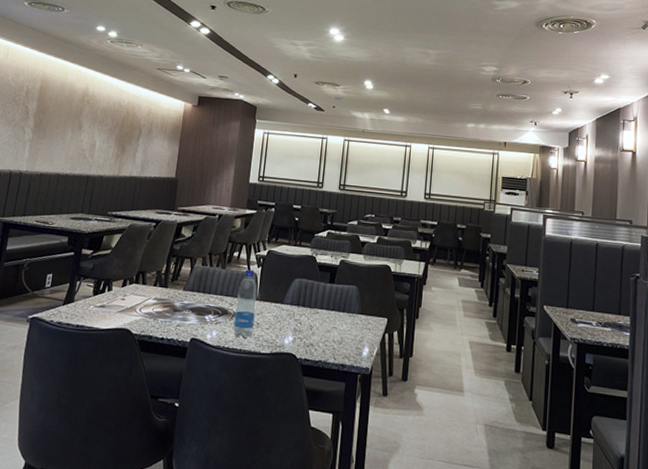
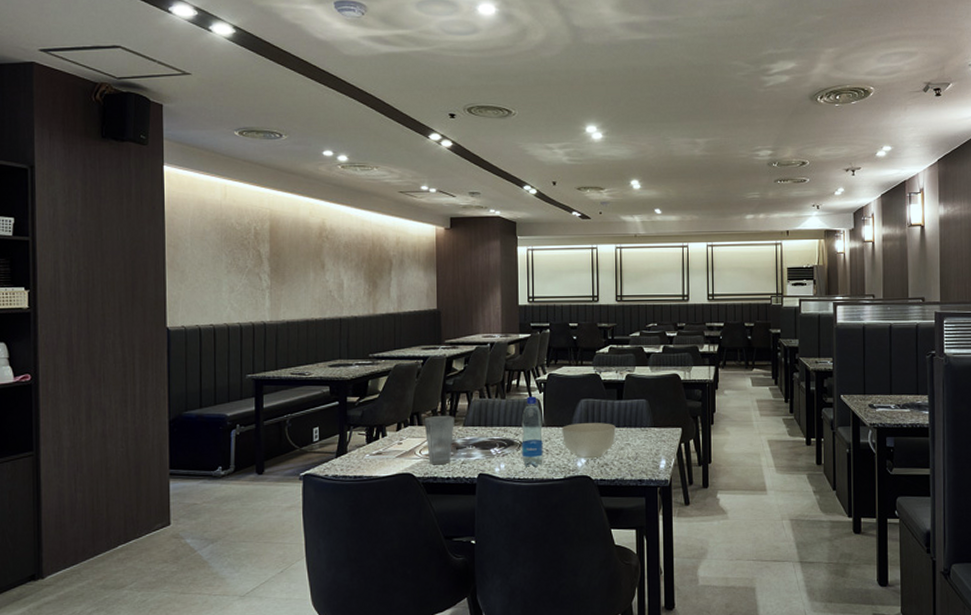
cup: none [147,277,177,325] -> present [424,415,456,465]
bowl: none [273,301,325,337] -> present [561,423,616,459]

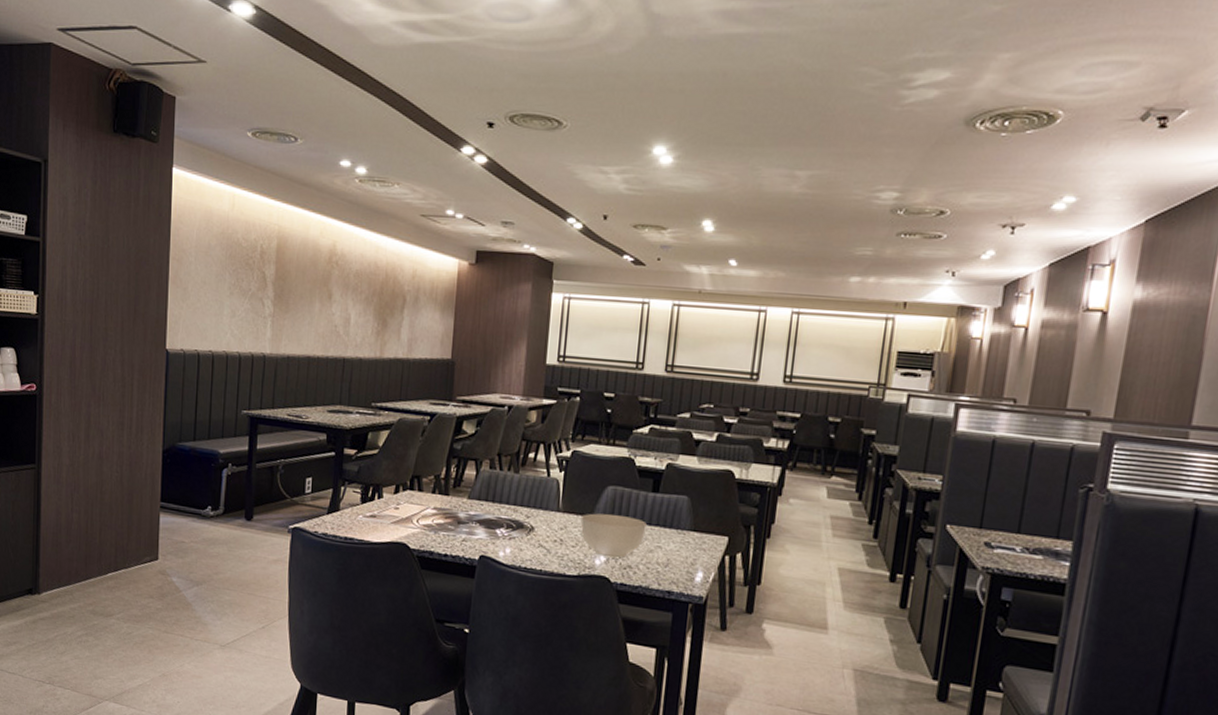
cup: present [424,415,456,465] -> none [425,482,460,539]
bottle: present [521,396,543,467] -> none [531,474,560,557]

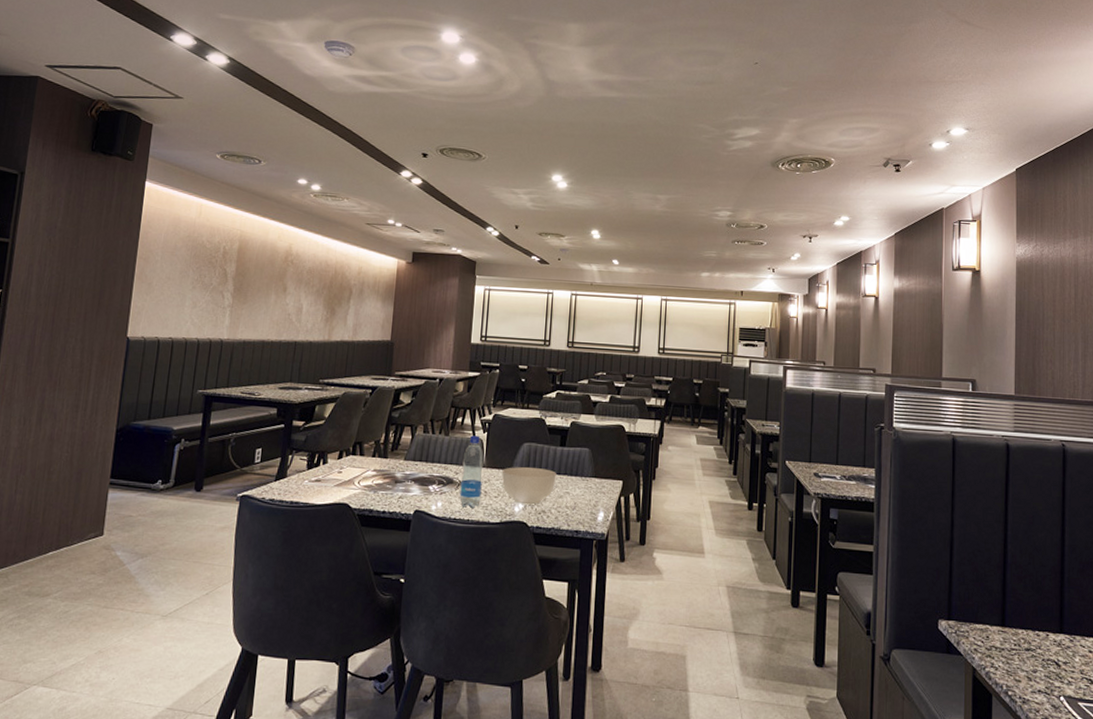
bottle: none [531,474,560,557] -> present [459,435,484,508]

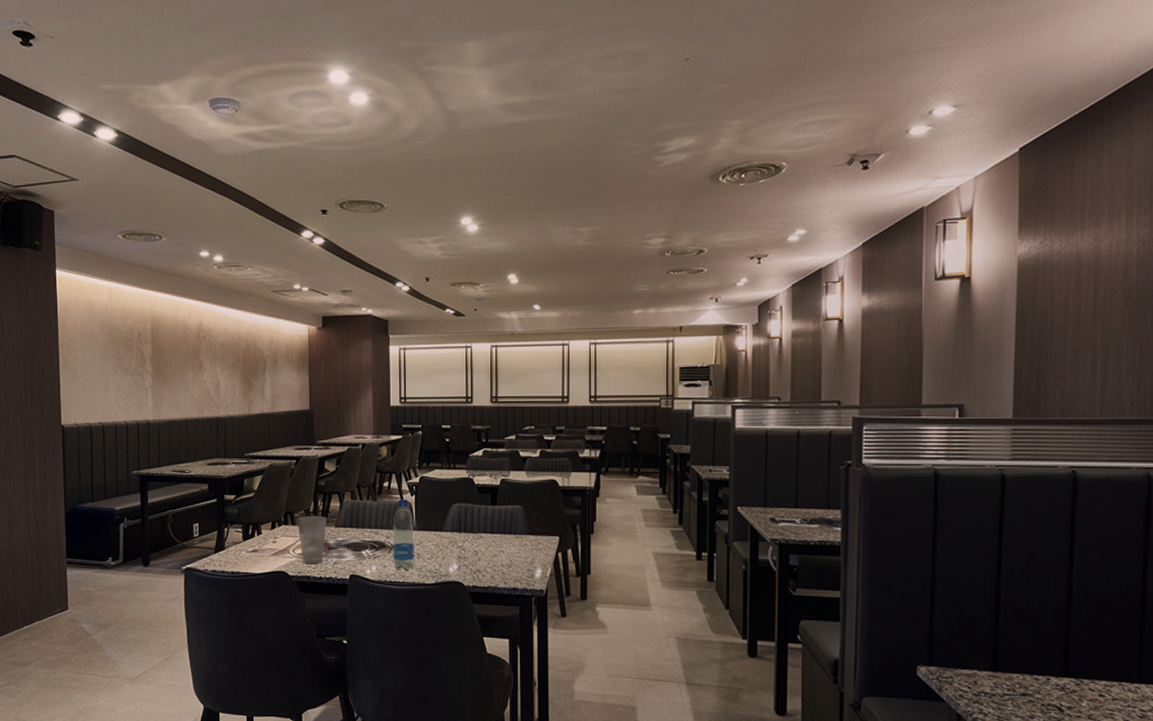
cup: none [366,447,398,498] -> present [297,515,328,565]
bowl: present [501,467,556,505] -> none [433,528,489,565]

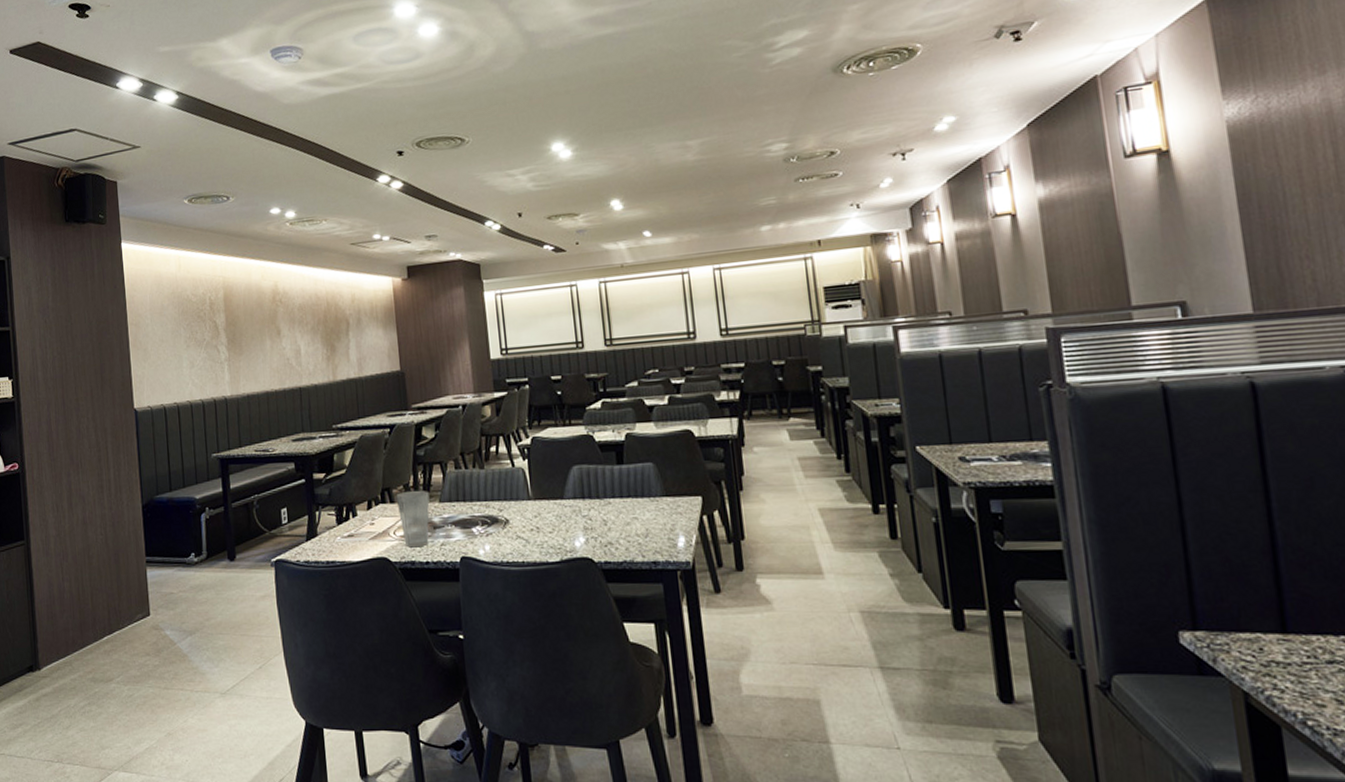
bottle: present [392,499,414,570] -> none [504,464,534,548]

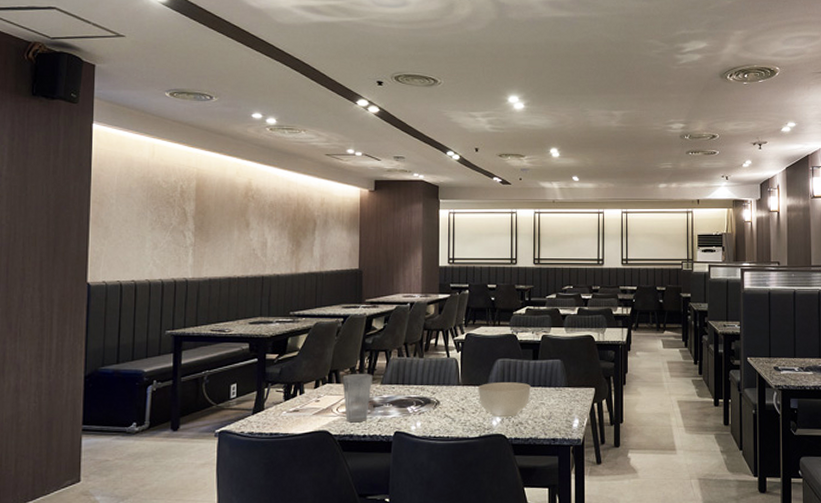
bowl: none [552,493,619,537] -> present [477,382,531,418]

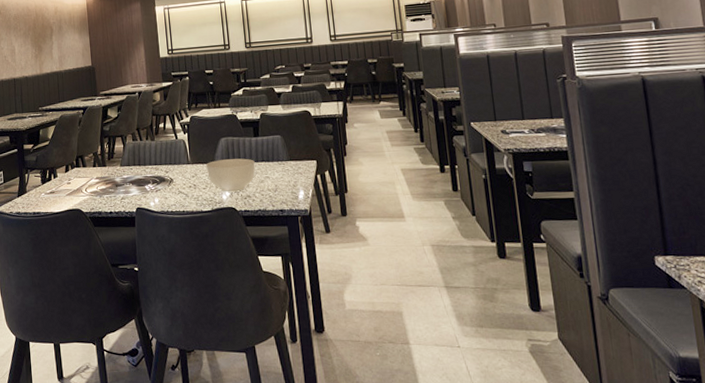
cup: present [342,373,374,423] -> none [87,157,114,201]

